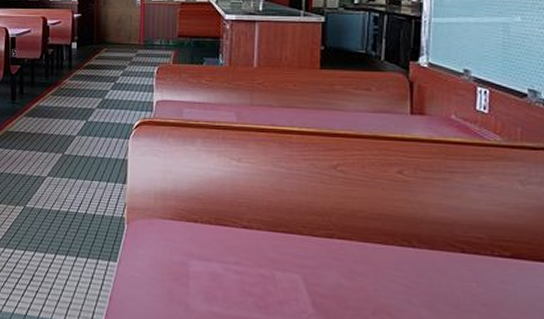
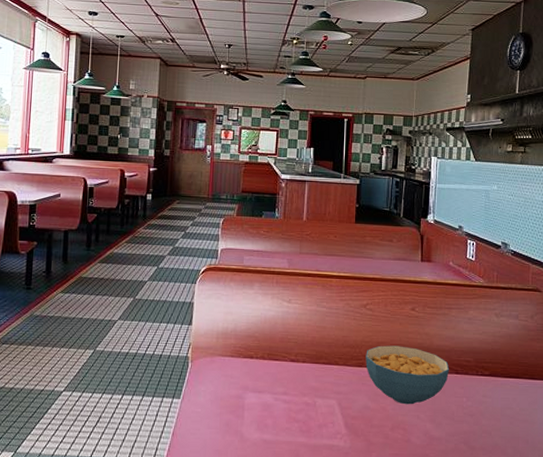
cereal bowl: none [337,214,453,287] -> present [365,345,450,405]

